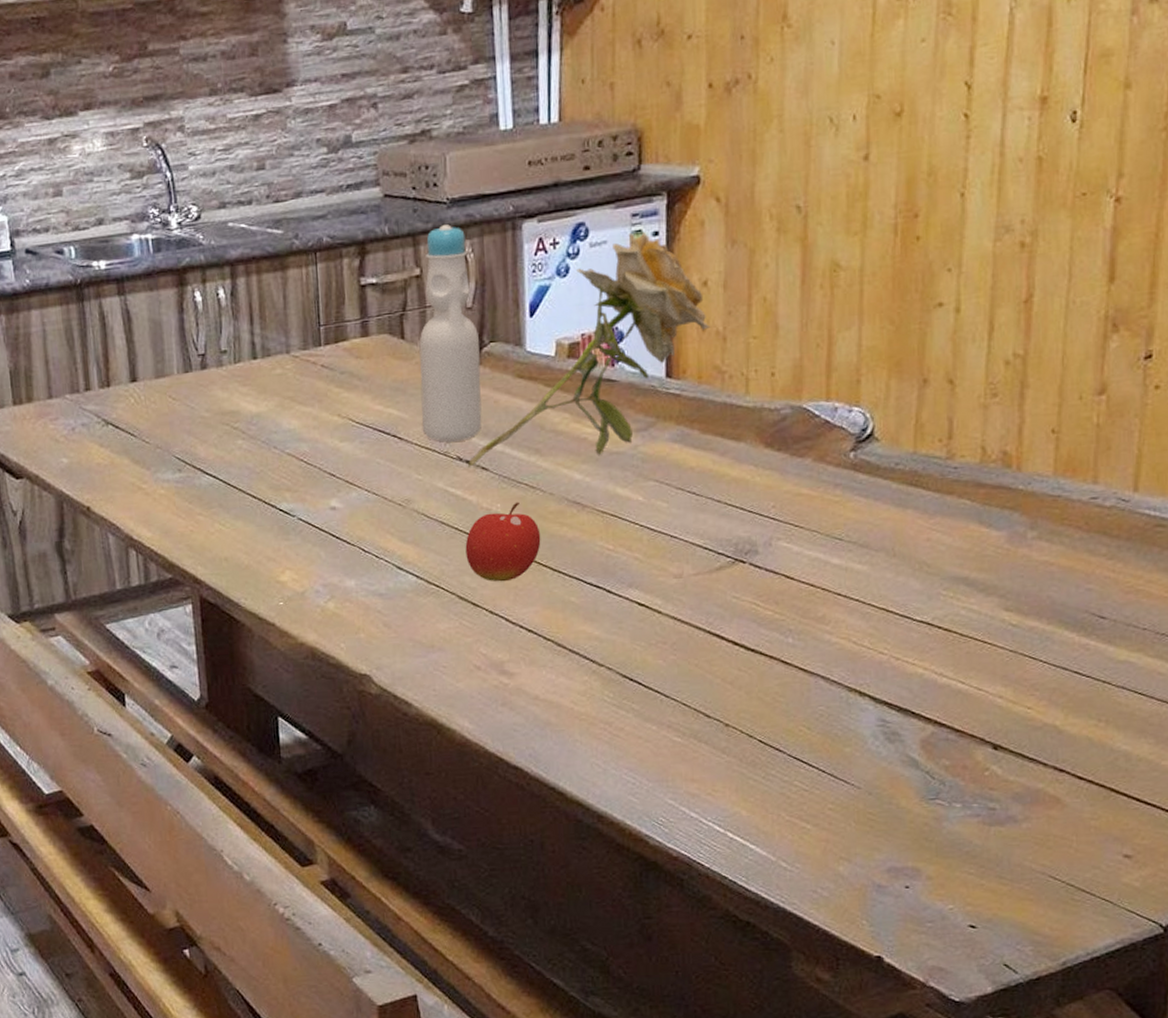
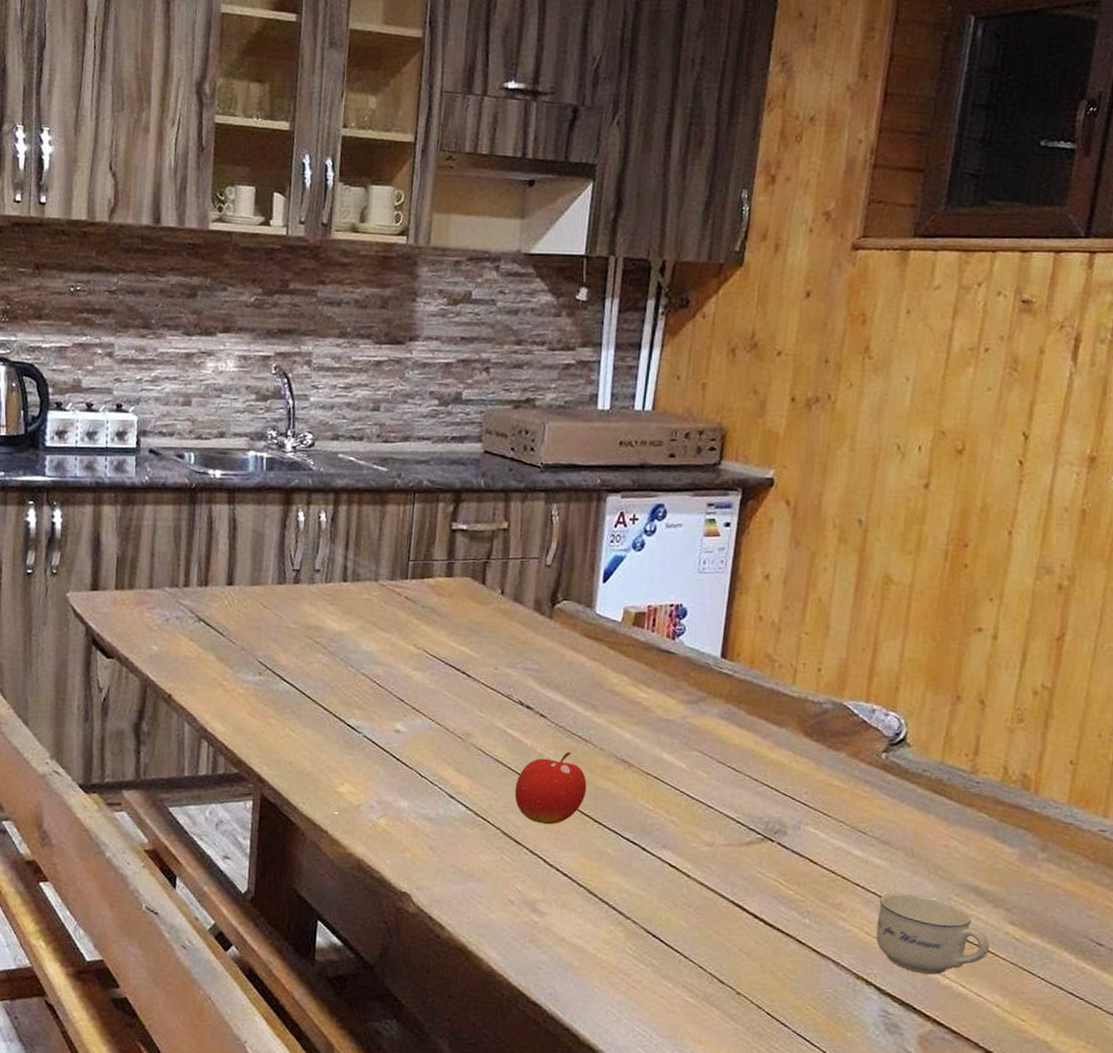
bottle: present [419,225,482,442] -> none [491,487,554,687]
flower: present [468,232,711,467] -> none [528,520,768,720]
cup: none [864,594,985,676] -> present [876,892,990,975]

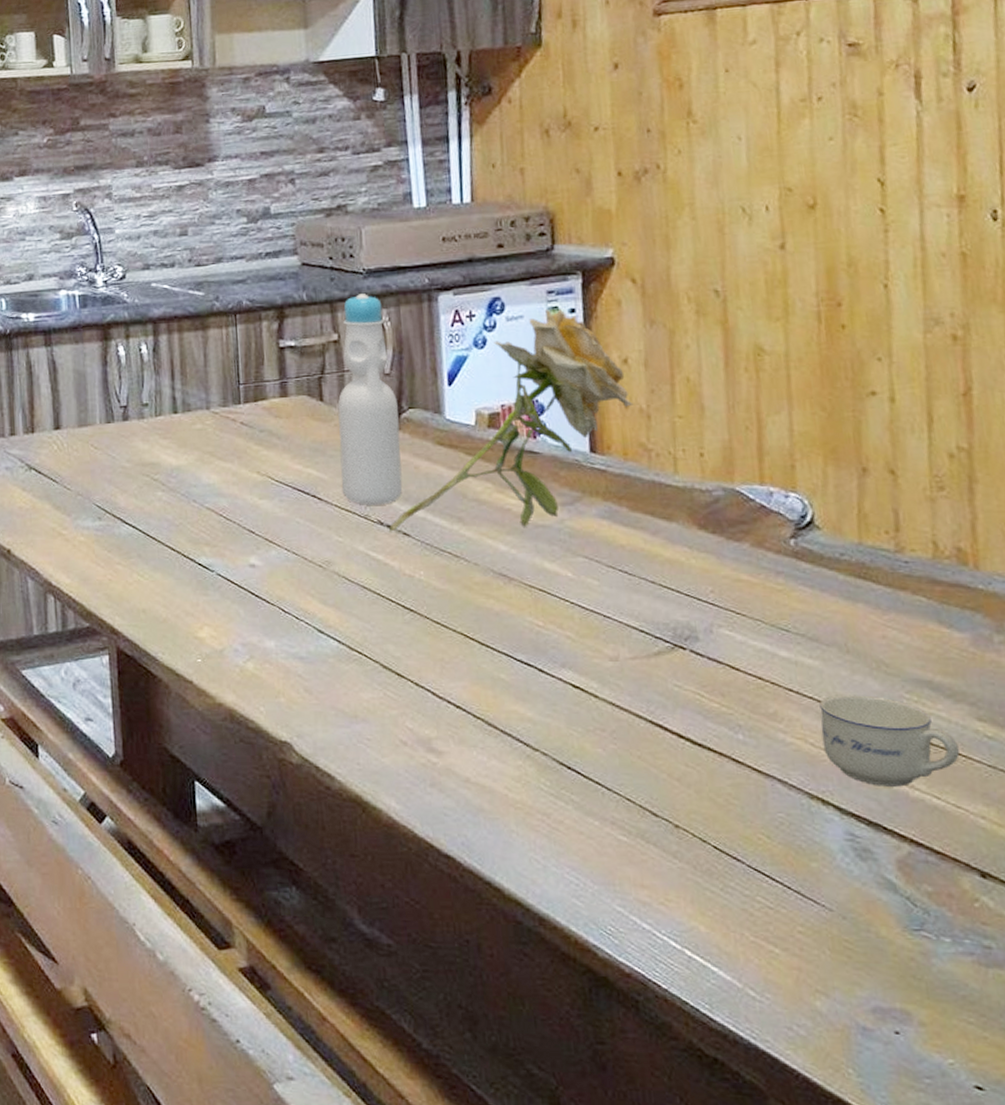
bottle: none [491,487,554,687] -> present [337,294,403,505]
fruit: present [514,751,587,825] -> none [388,570,467,653]
flower: none [528,520,768,720] -> present [389,309,634,532]

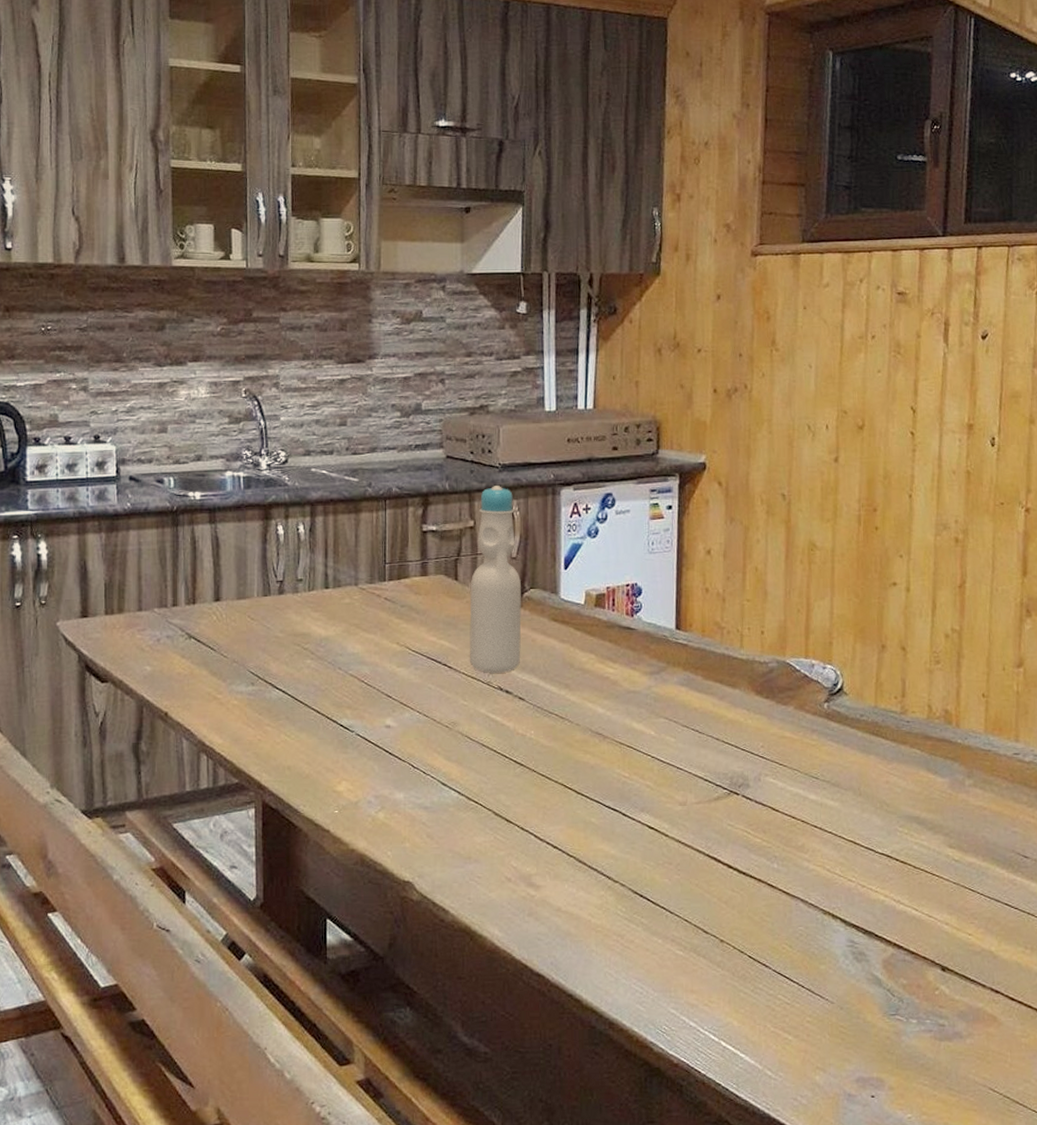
flower: present [389,309,634,532] -> none [508,505,713,697]
cup: present [819,695,960,787] -> none [836,829,934,902]

